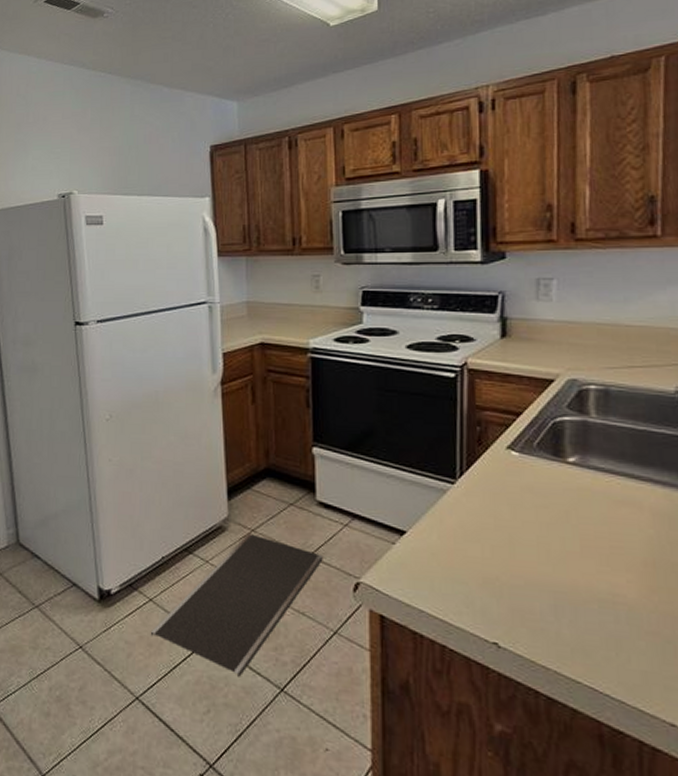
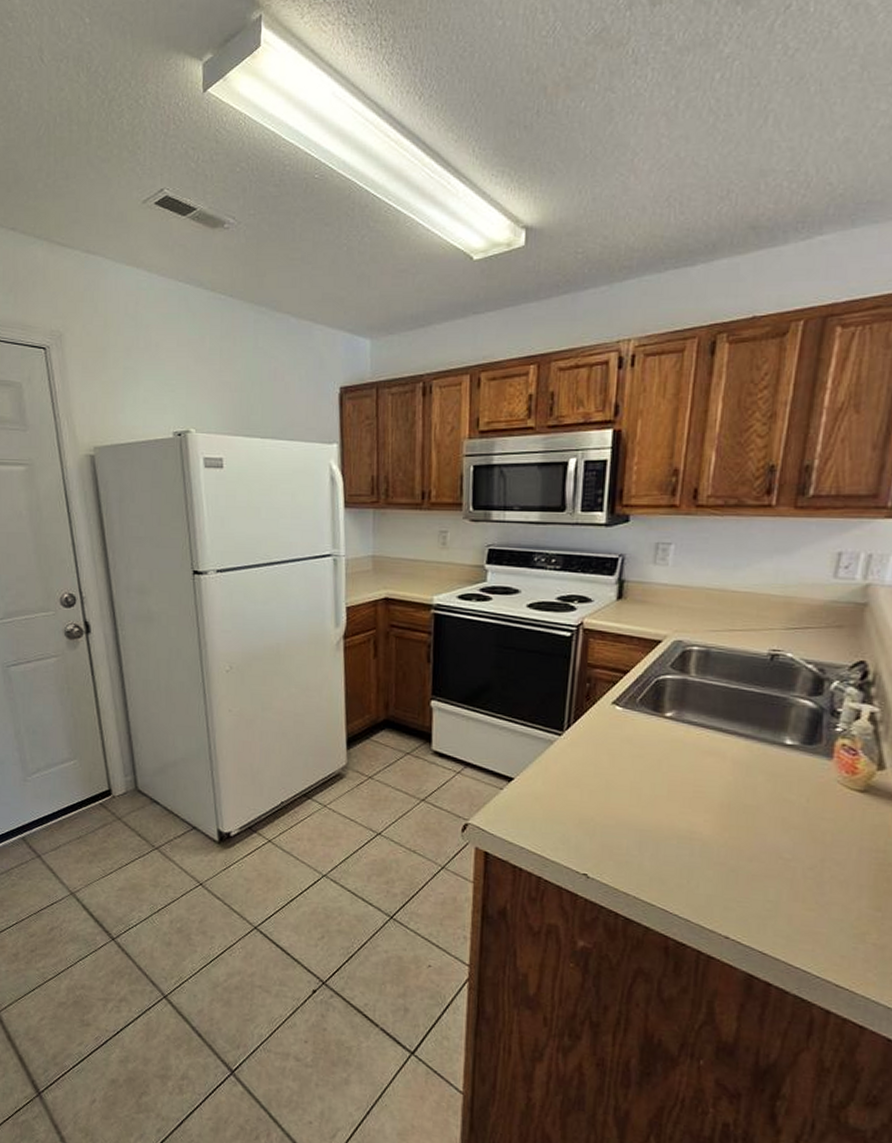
door mat: present [150,534,323,677] -> none [268,780,435,907]

